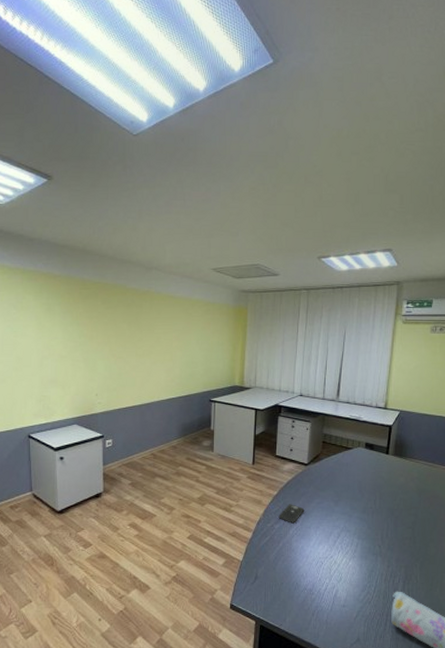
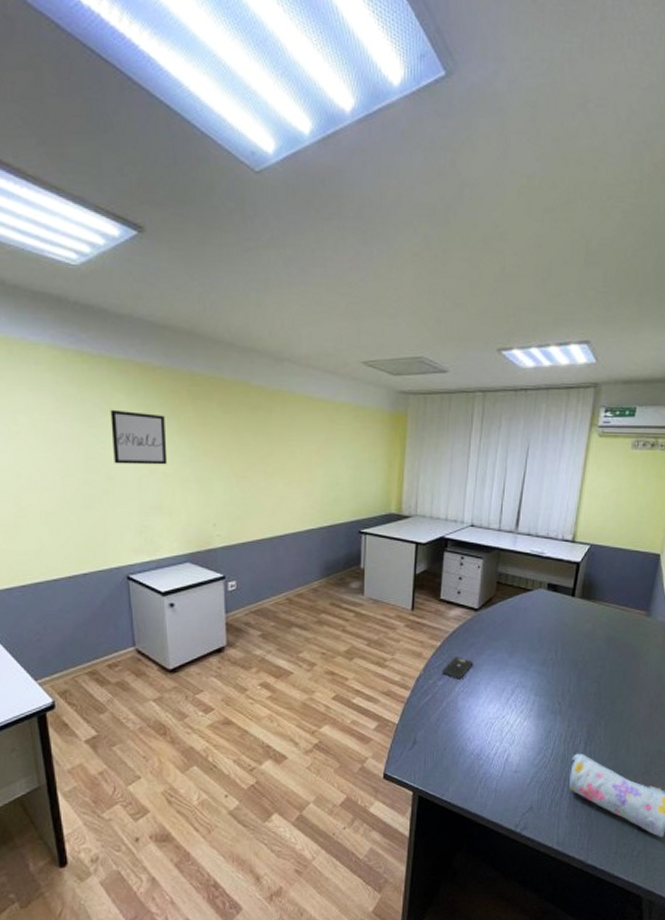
wall art: none [22,307,63,349] -> present [110,409,168,465]

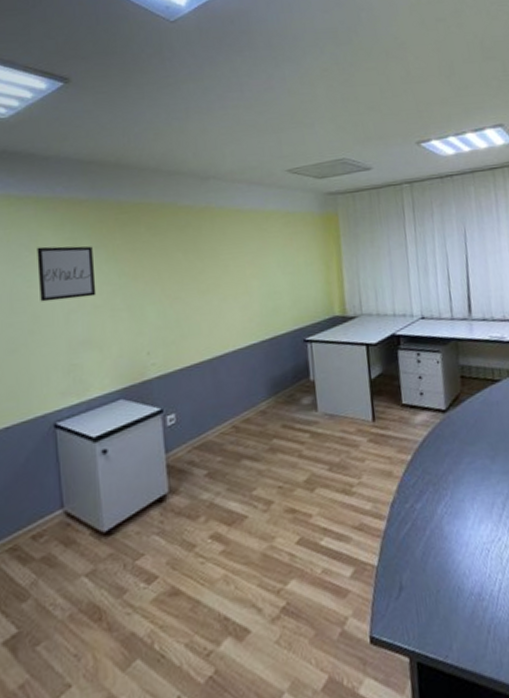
smartphone: present [442,656,474,679] -> none [418,470,452,499]

